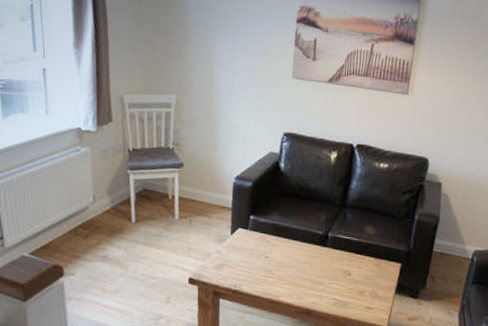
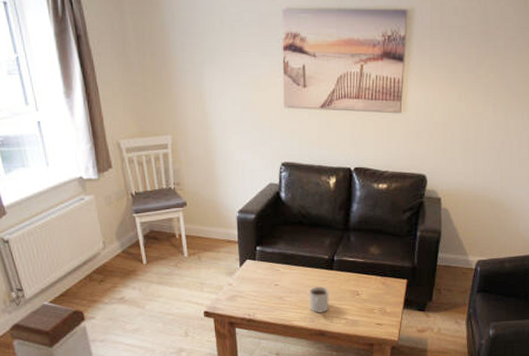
mug: none [298,263,320,291] -> present [310,287,329,313]

